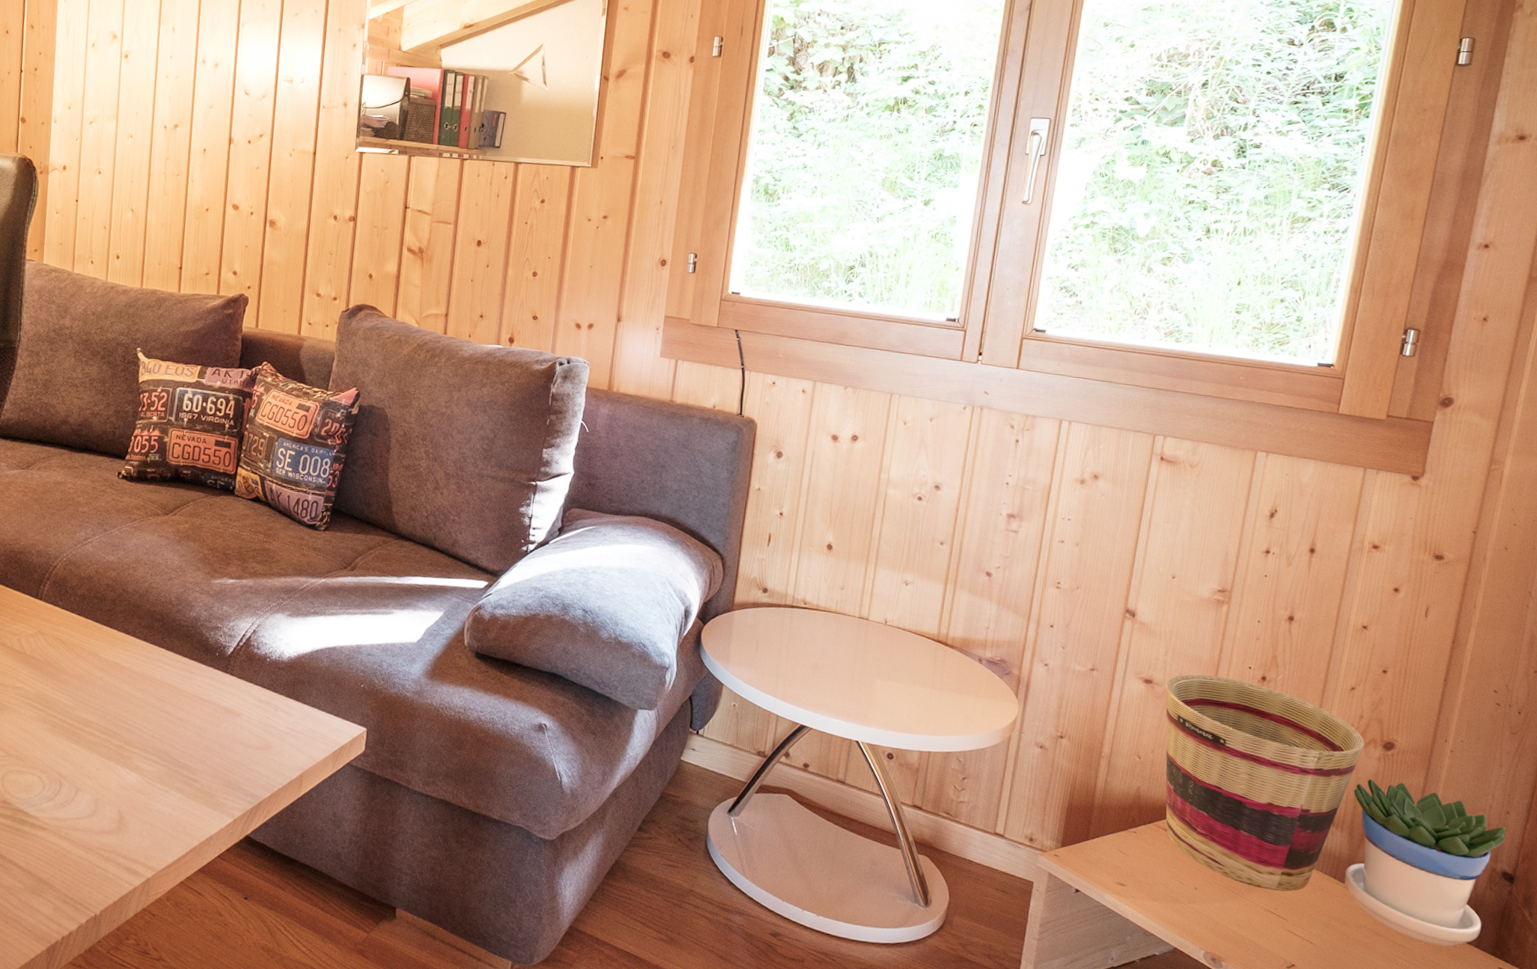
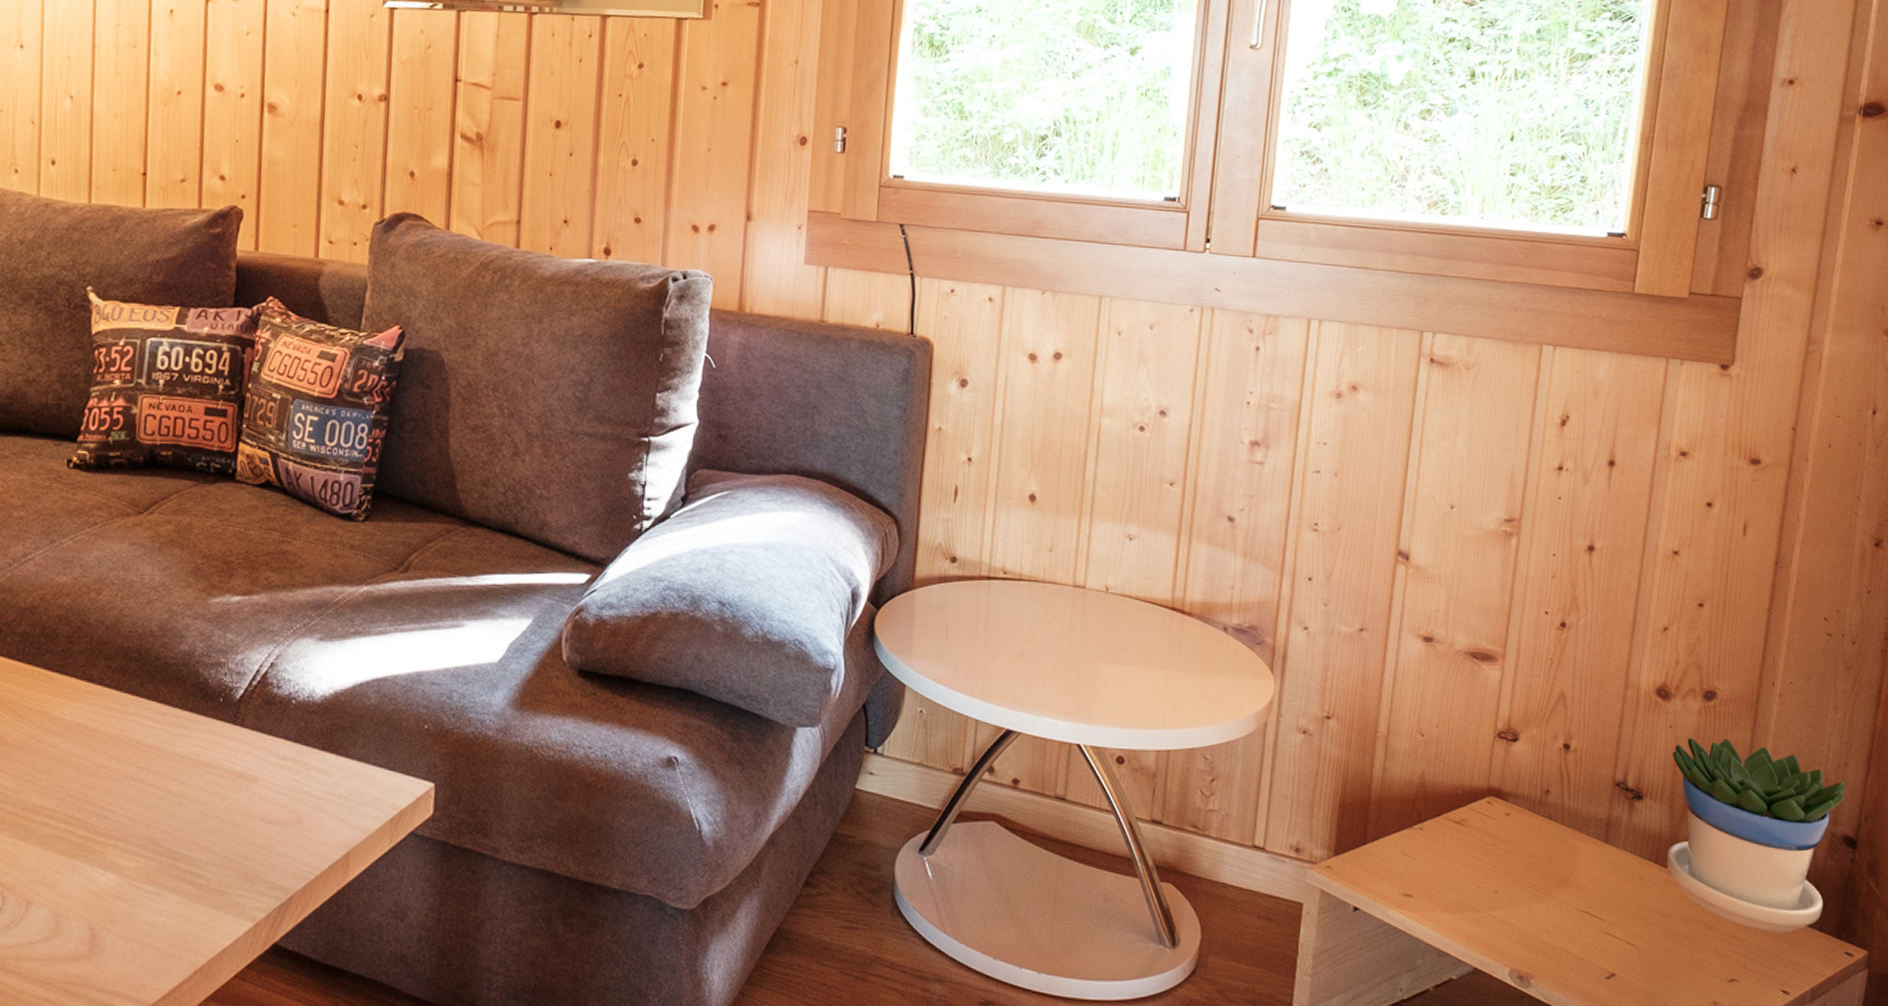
basket: present [1165,674,1364,892] -> none [1449,626,1682,885]

